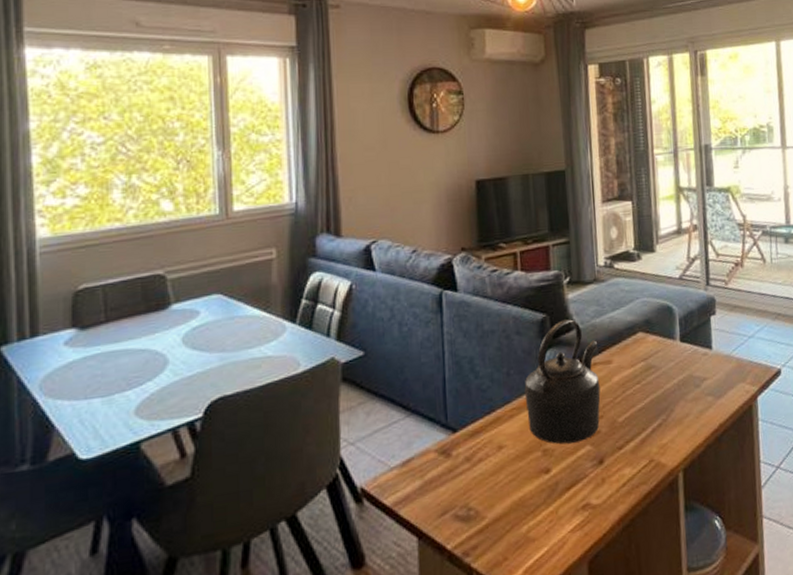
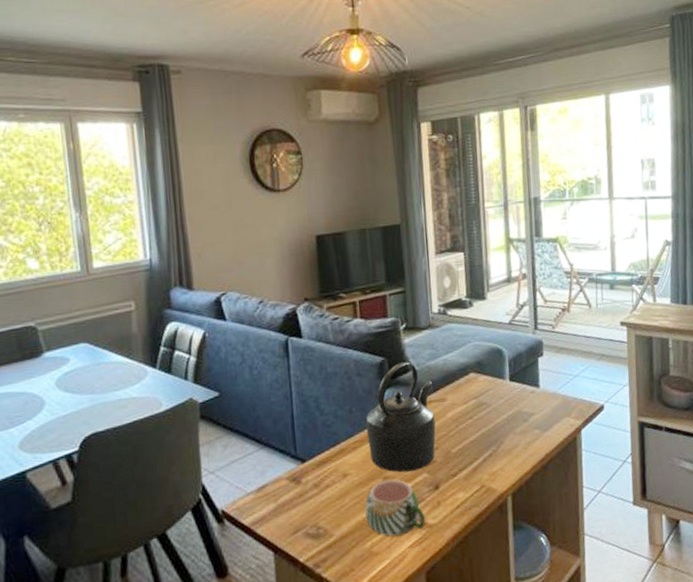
mug: none [522,453,589,520] -> present [365,479,426,538]

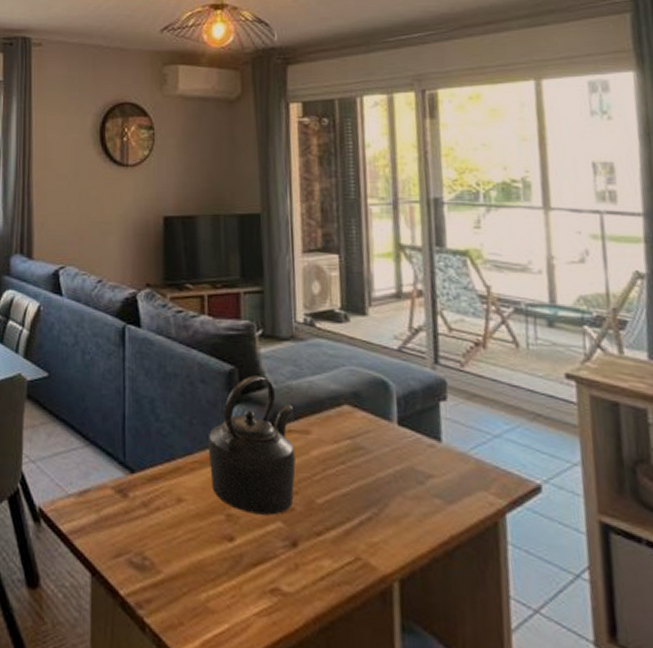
mug: present [365,479,426,538] -> none [201,519,279,598]

